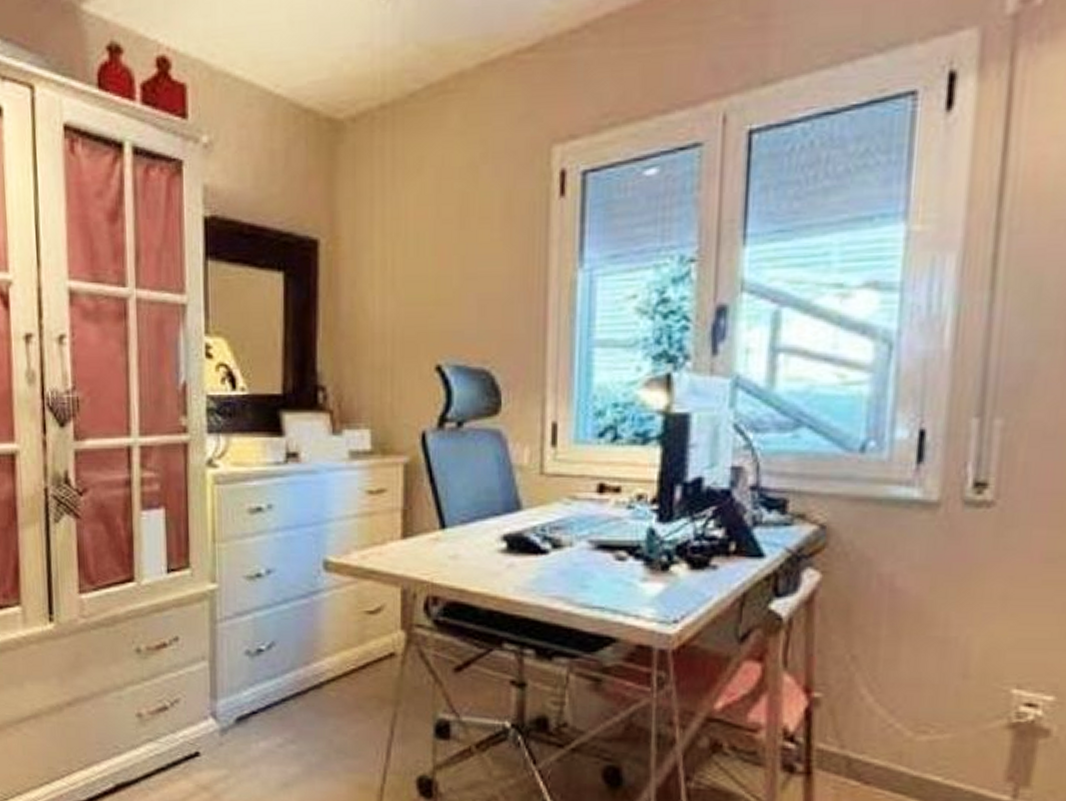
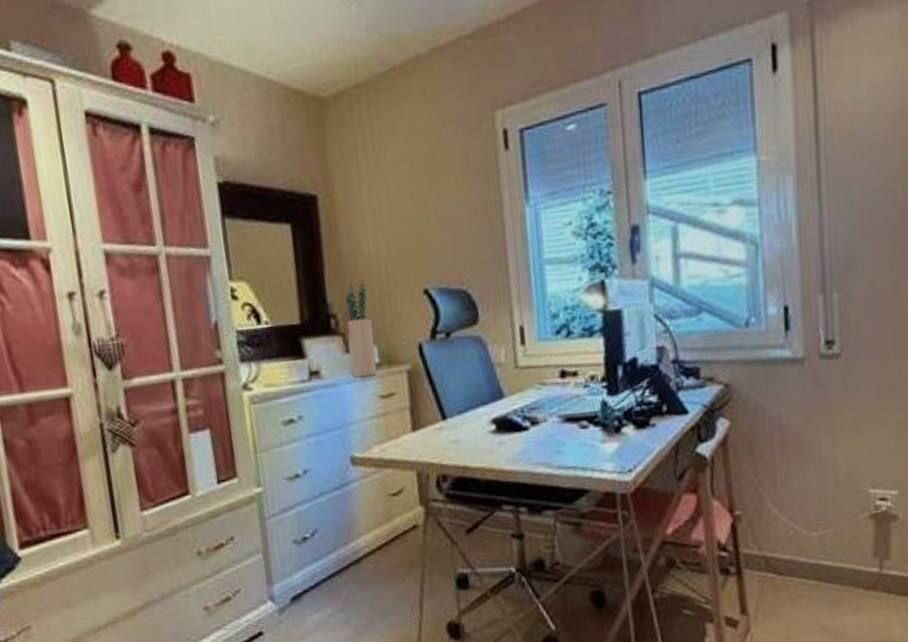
vase: none [337,346,369,466] -> present [345,279,377,378]

